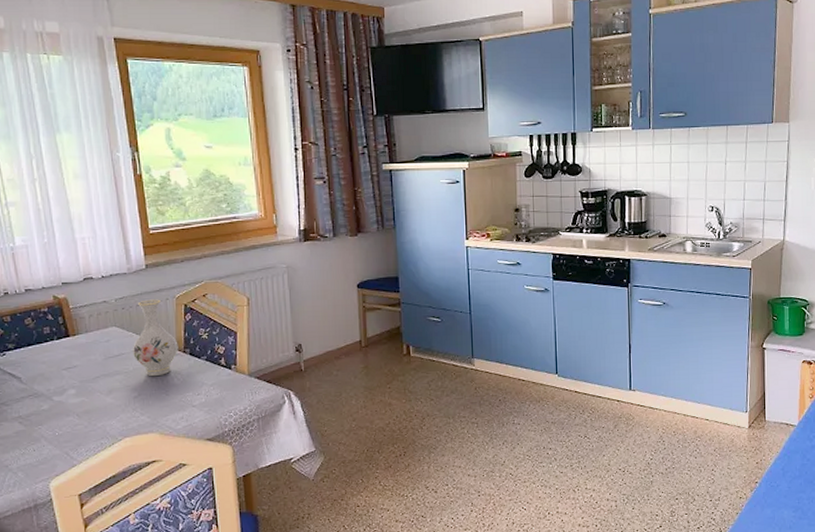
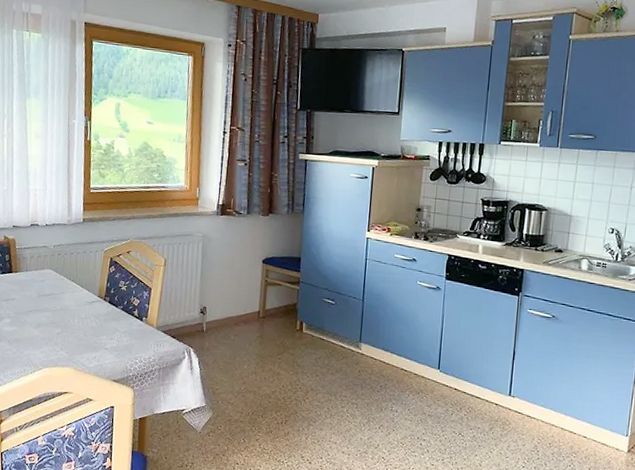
vase: present [132,299,179,377] -> none [61,249,101,318]

